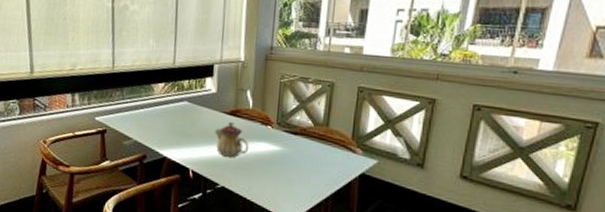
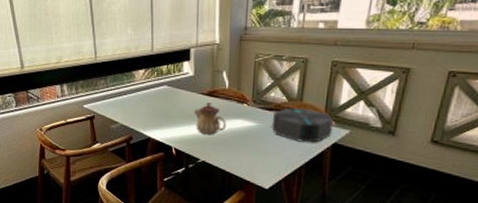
speaker: none [297,133,361,172] -> present [272,107,334,143]

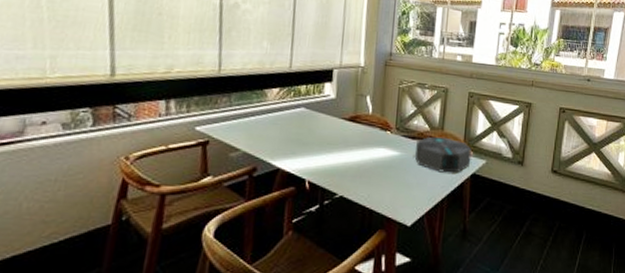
teapot: present [194,102,227,134] -> none [333,128,369,165]

